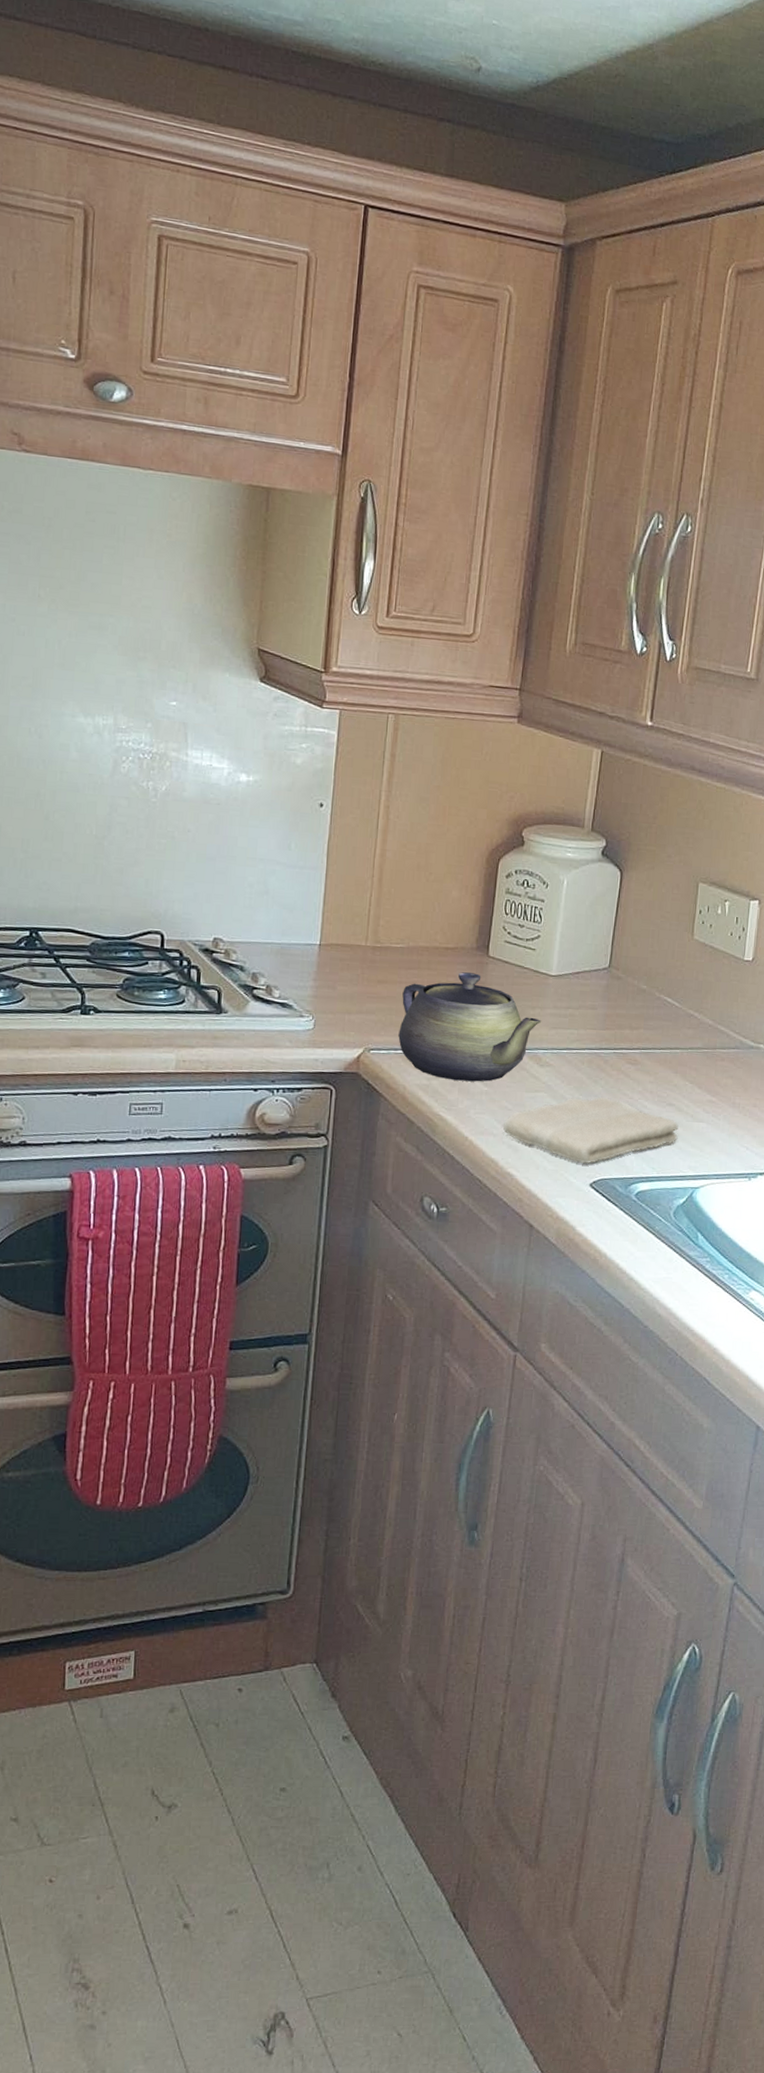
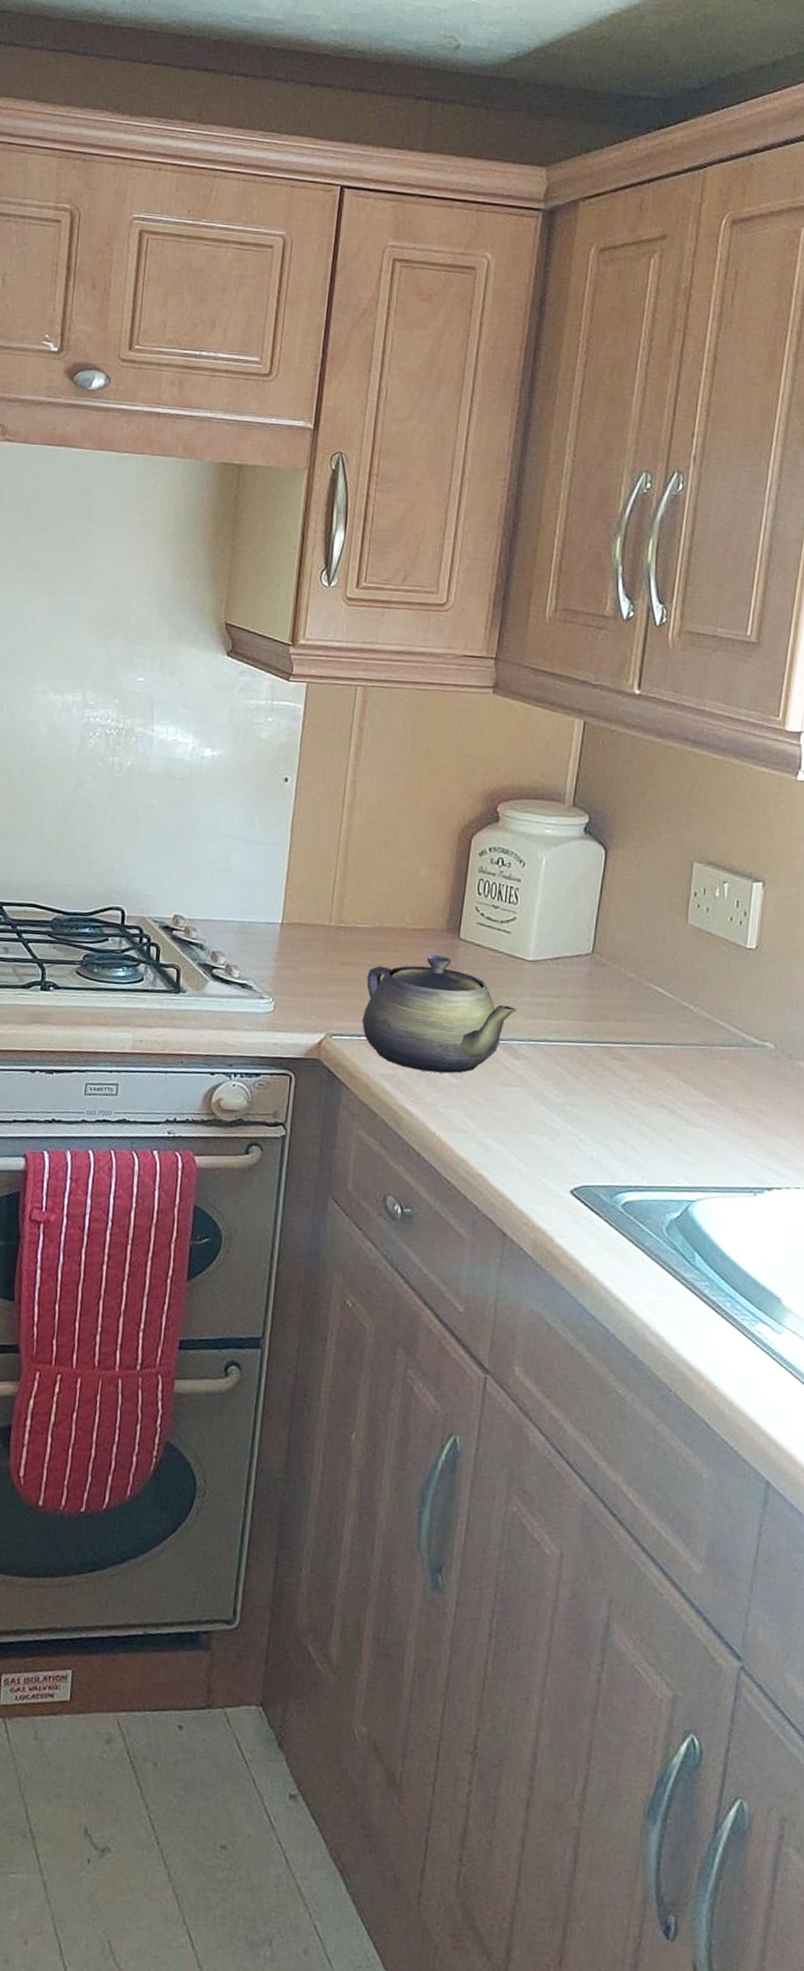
washcloth: present [503,1096,679,1164] -> none [474,1093,672,1169]

